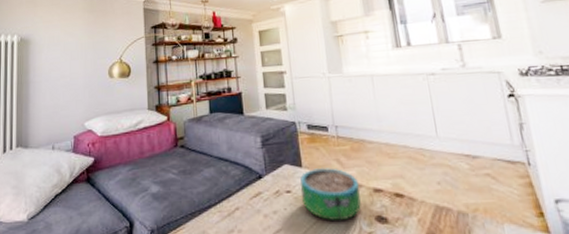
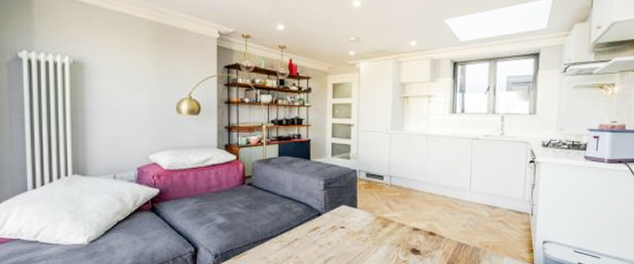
decorative bowl: present [300,167,361,222] -> none [353,209,403,252]

